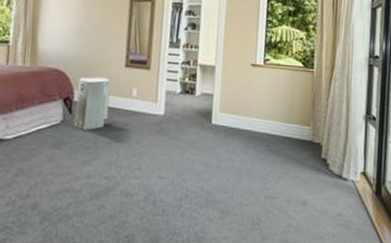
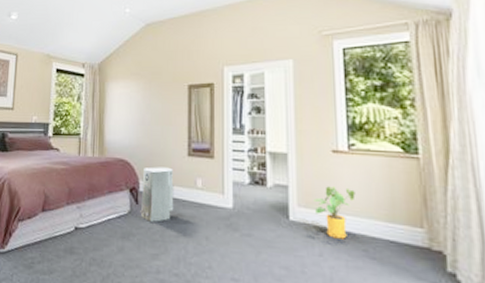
house plant: none [233,94,265,138] -> present [313,186,356,239]

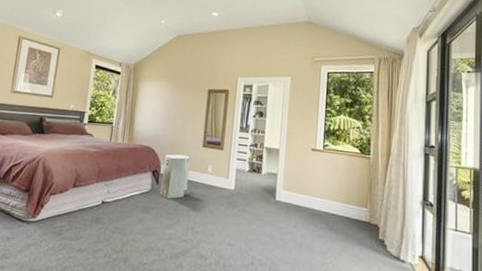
house plant: present [313,186,356,239] -> none [295,175,325,215]

